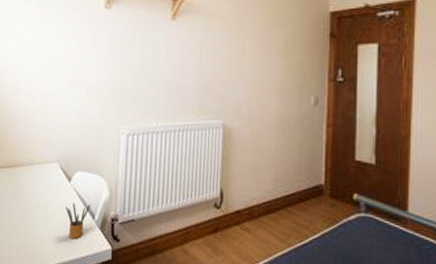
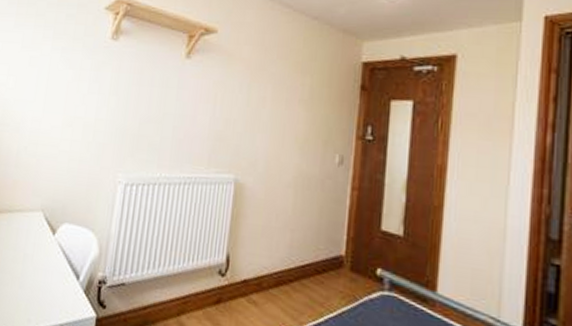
pencil box: present [65,203,90,239] -> none [46,260,76,303]

